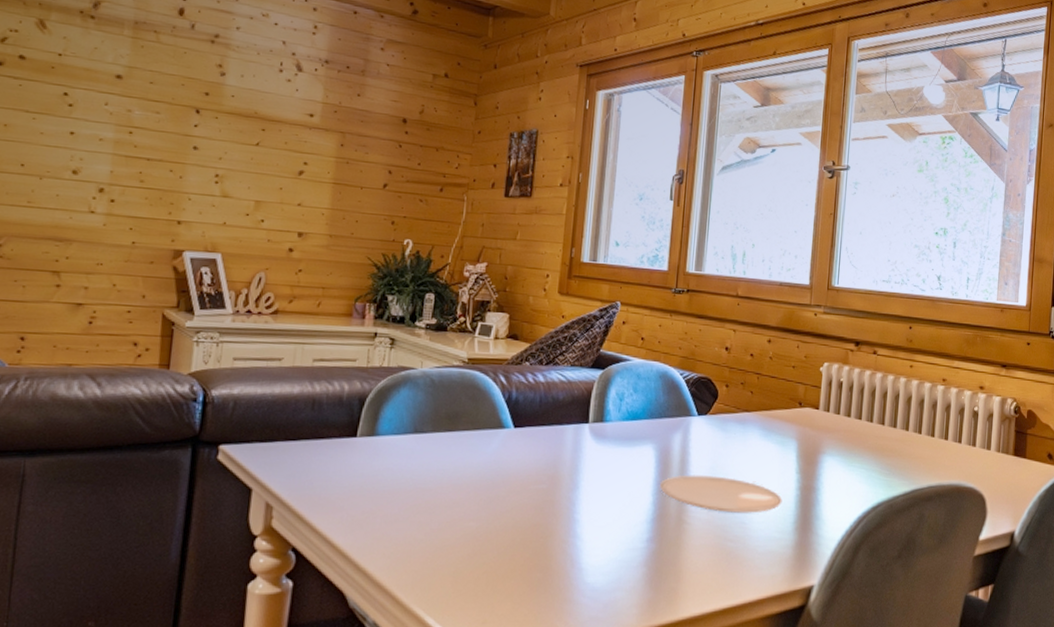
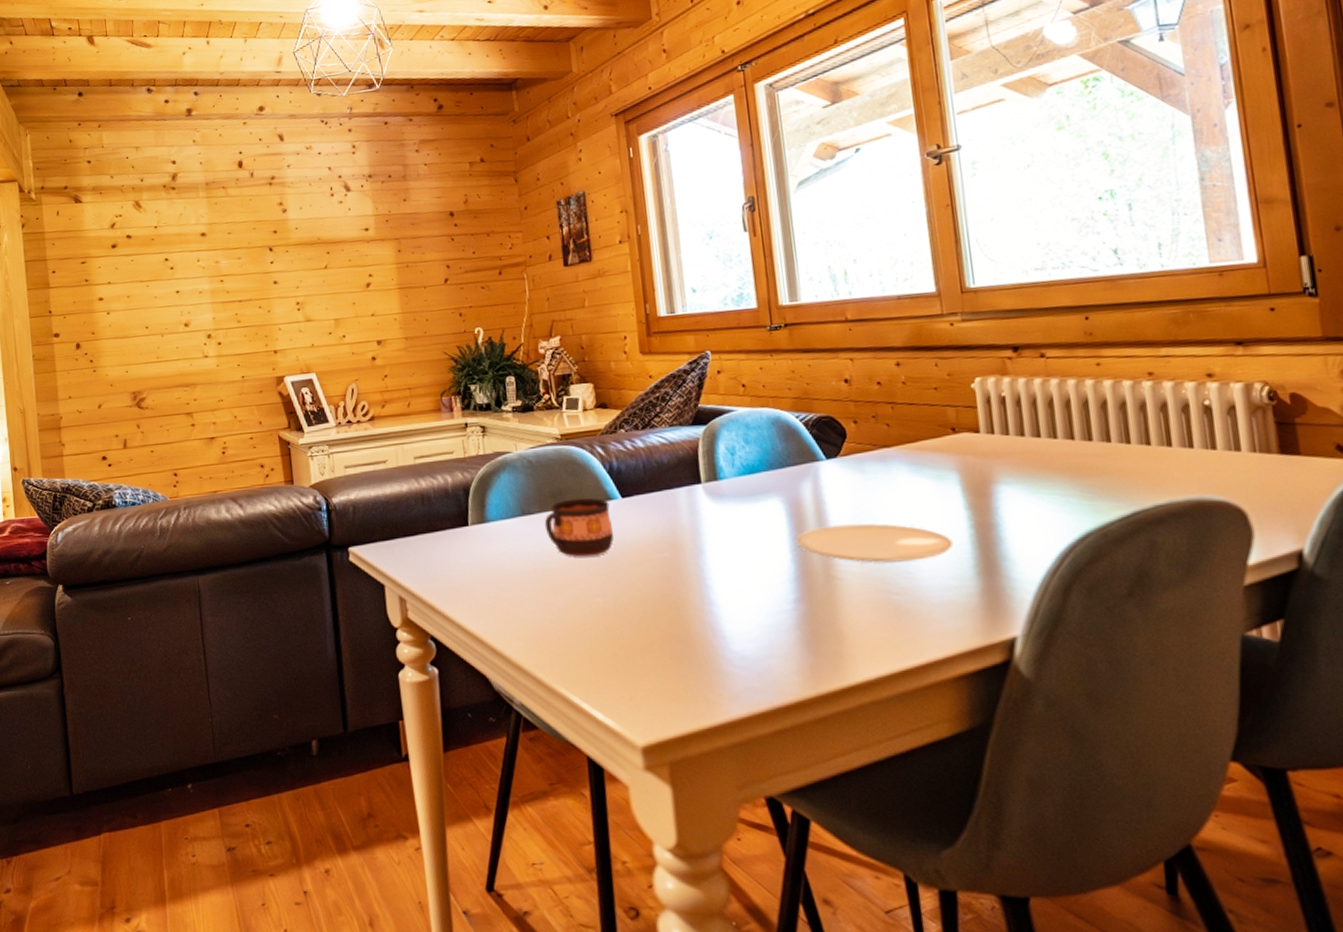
cup: none [434,422,501,481] -> present [544,497,614,557]

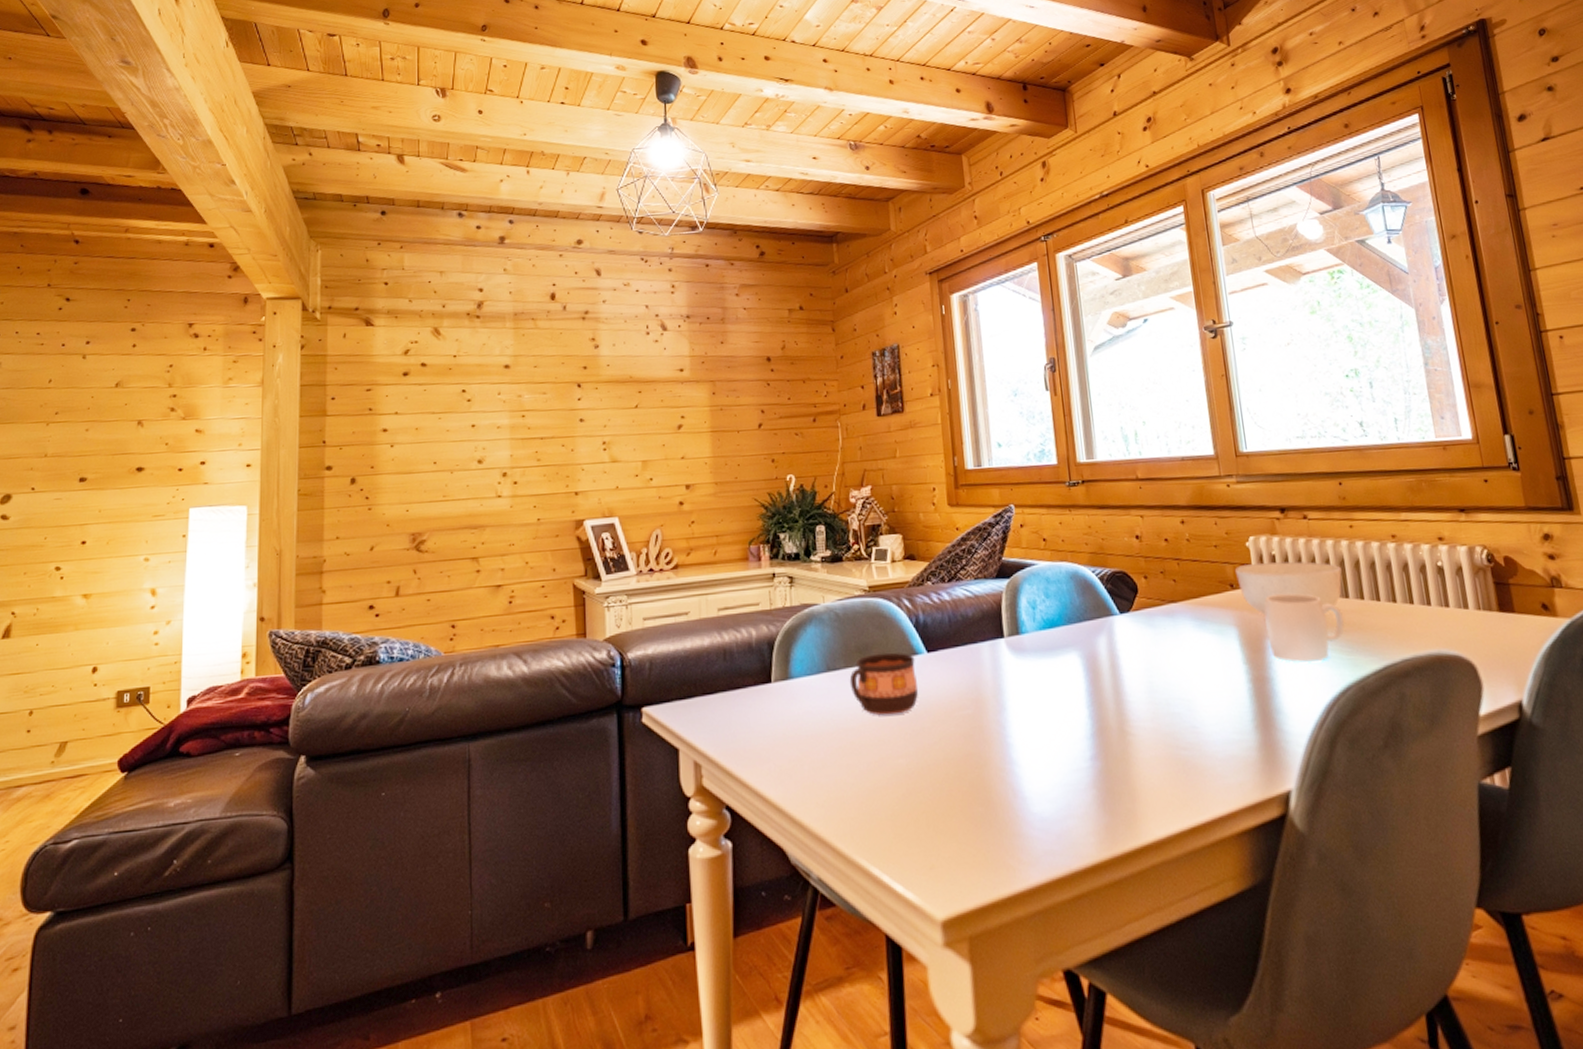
plate: present [797,523,954,563] -> none [1093,677,1234,718]
bowl: none [957,403,1085,460] -> present [1234,561,1342,616]
mug: none [991,437,1086,509] -> present [1264,593,1344,663]

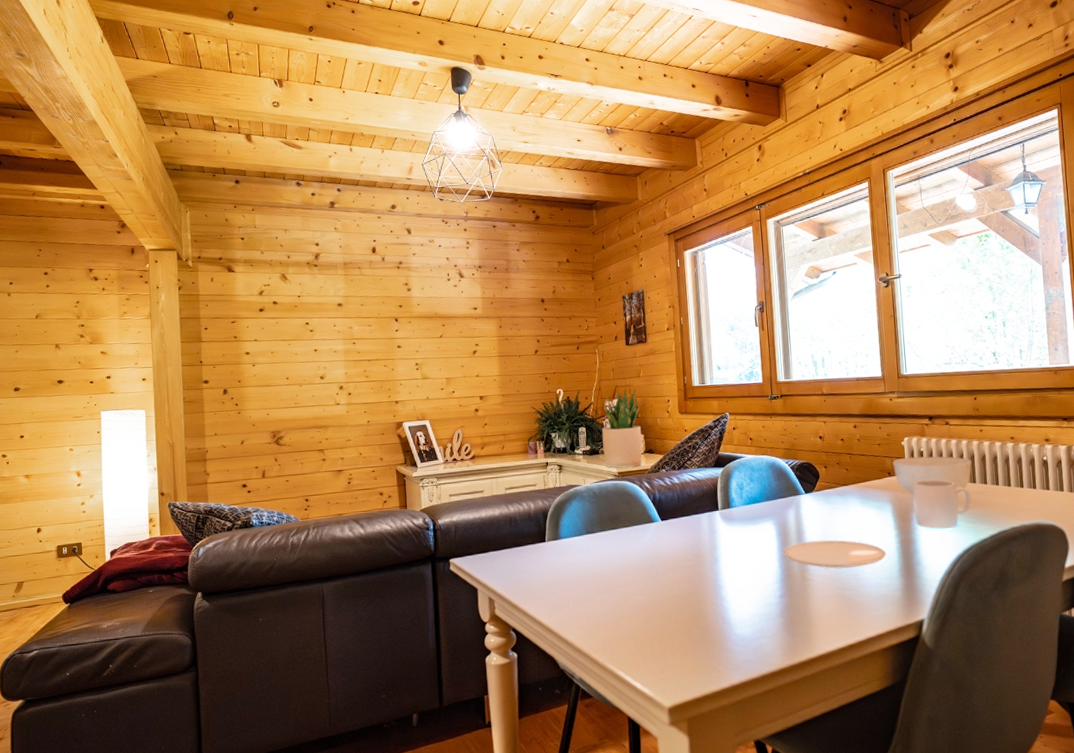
planter: none [846,472,901,581] -> present [602,388,642,469]
cup: present [849,652,918,716] -> none [603,520,654,566]
plate: none [1093,677,1234,718] -> present [783,539,887,568]

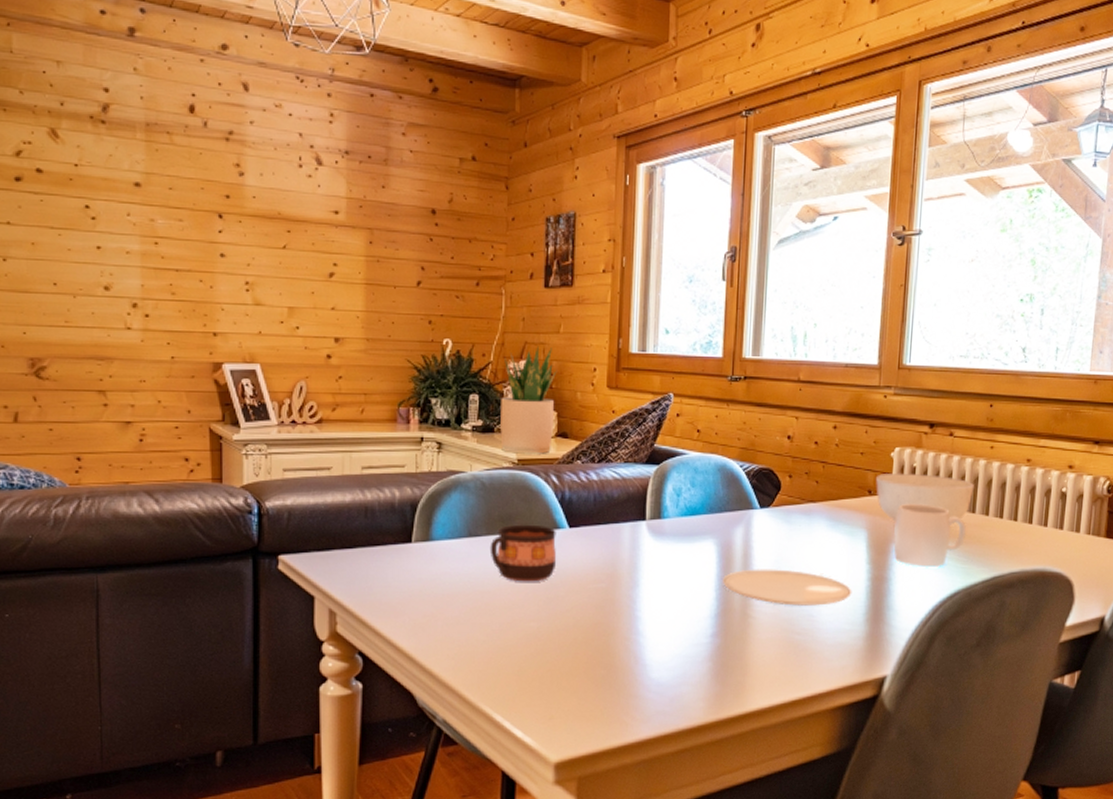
cup: none [603,520,654,566] -> present [489,524,556,582]

